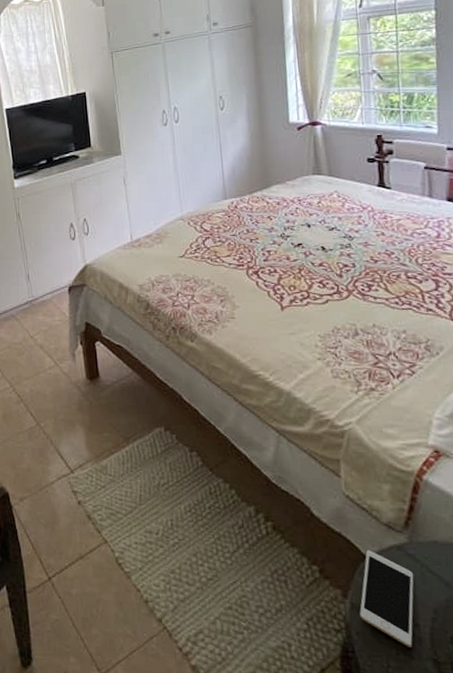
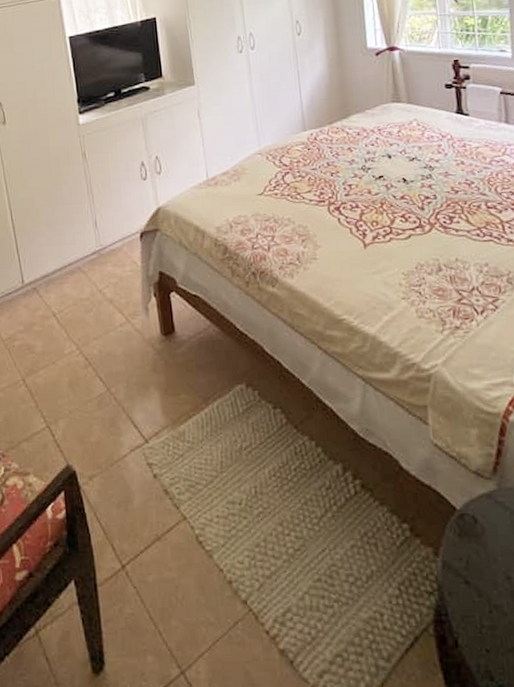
cell phone: present [359,550,414,648] -> none [451,501,505,603]

